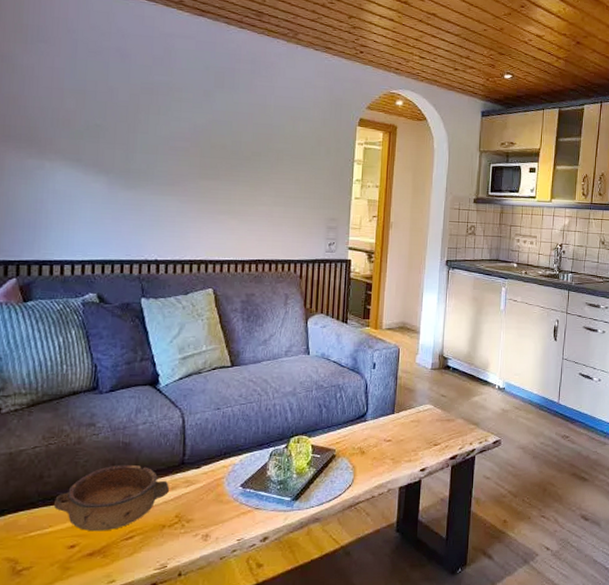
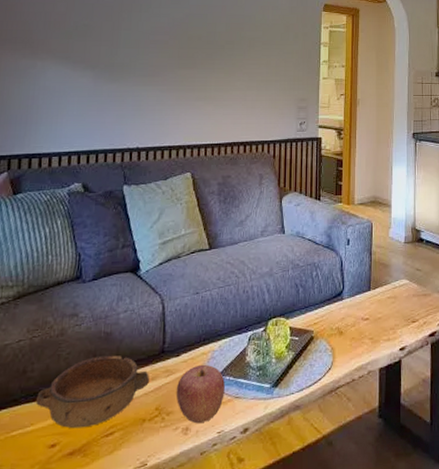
apple: none [196,476,245,531] -> present [176,364,225,424]

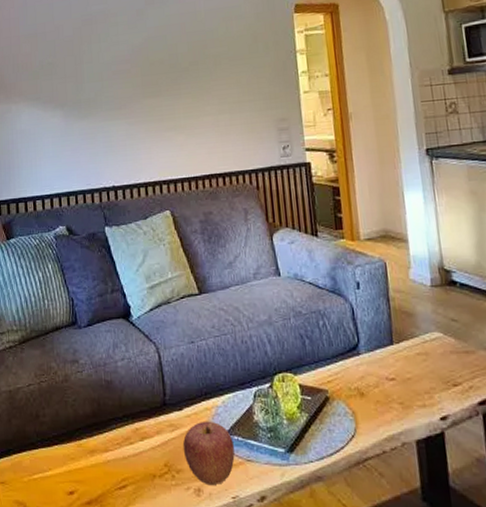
bowl: present [35,355,149,429] -> none [50,404,154,478]

